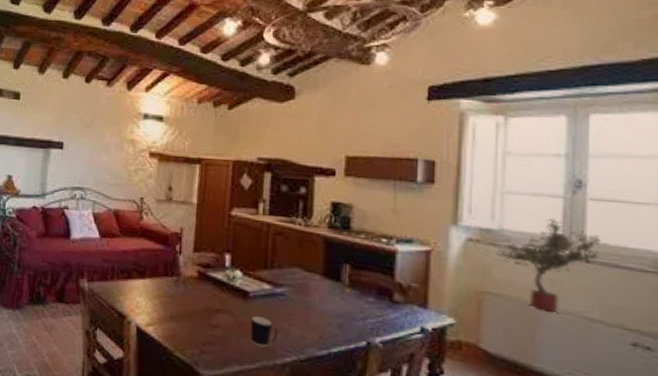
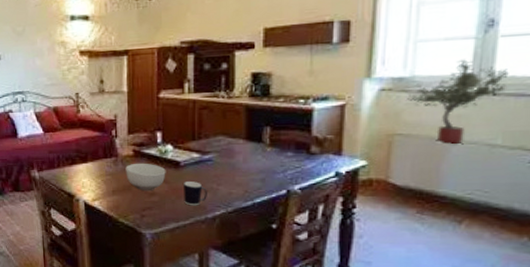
bowl: none [187,286,233,323] -> present [125,163,166,191]

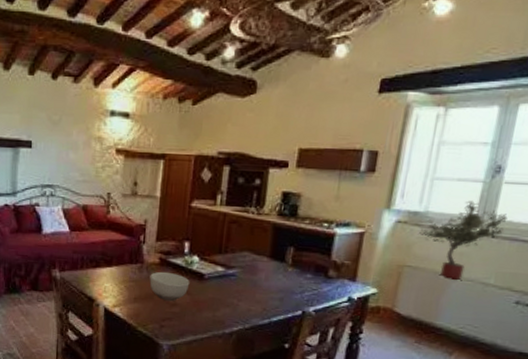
mug: present [182,182,207,206] -> none [204,295,228,320]

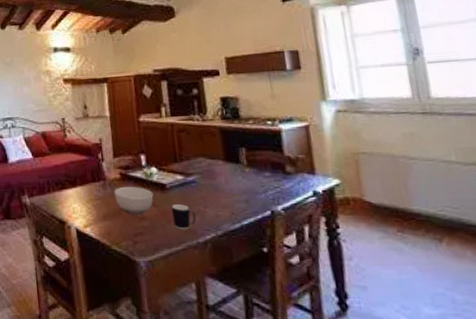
mug: none [204,295,228,320] -> present [170,204,196,230]
potted tree: present [419,200,508,281] -> none [362,83,445,162]

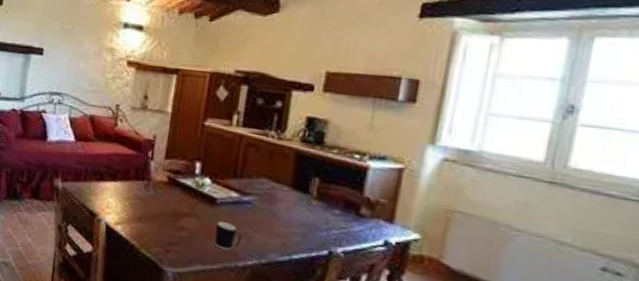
bowl: present [114,186,154,216] -> none [156,191,200,225]

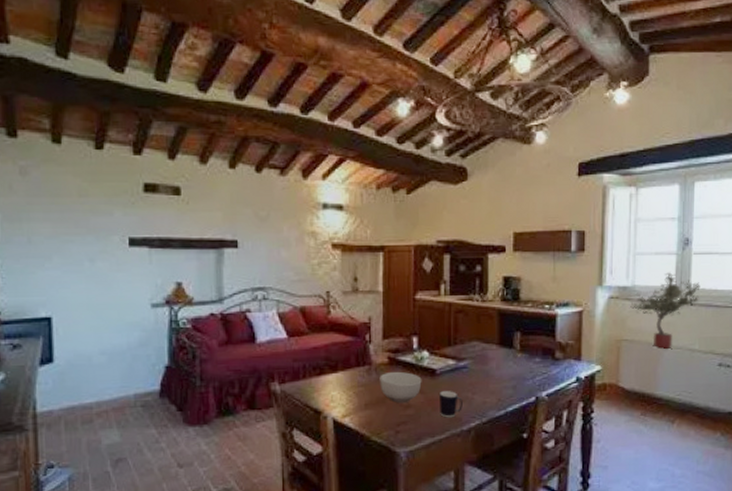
bowl: none [156,191,200,225] -> present [380,371,422,404]
potted tree: none [472,142,586,235] -> present [630,272,700,350]

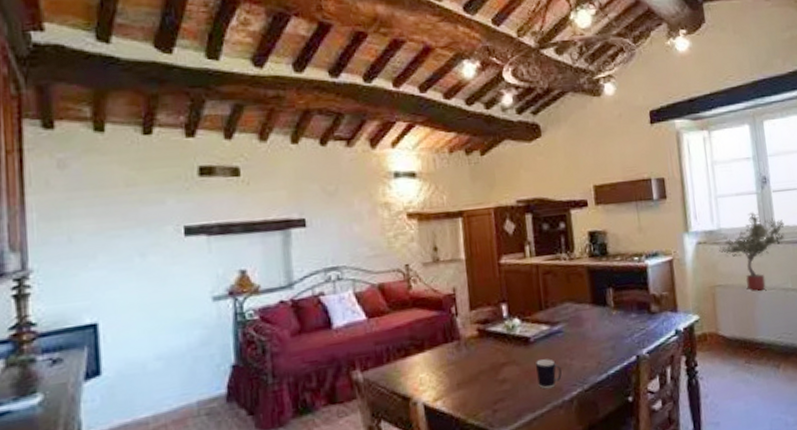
bowl: present [380,371,422,404] -> none [470,343,516,379]

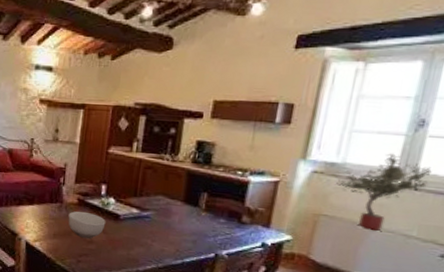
bowl: none [470,343,516,379] -> present [68,211,106,239]
mug: present [535,359,562,389] -> none [119,234,142,258]

